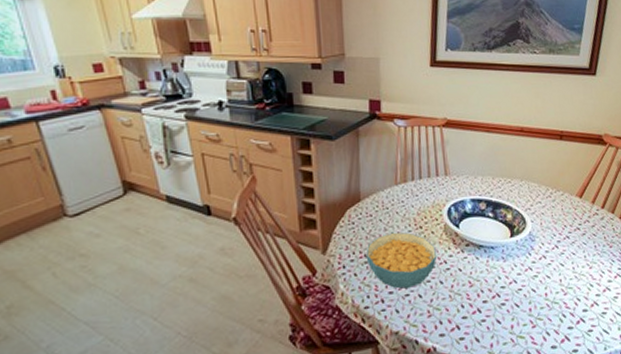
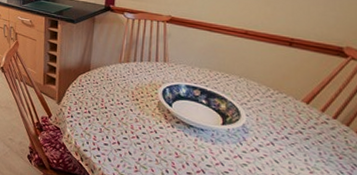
cereal bowl: present [366,232,438,289] -> none [89,98,149,145]

